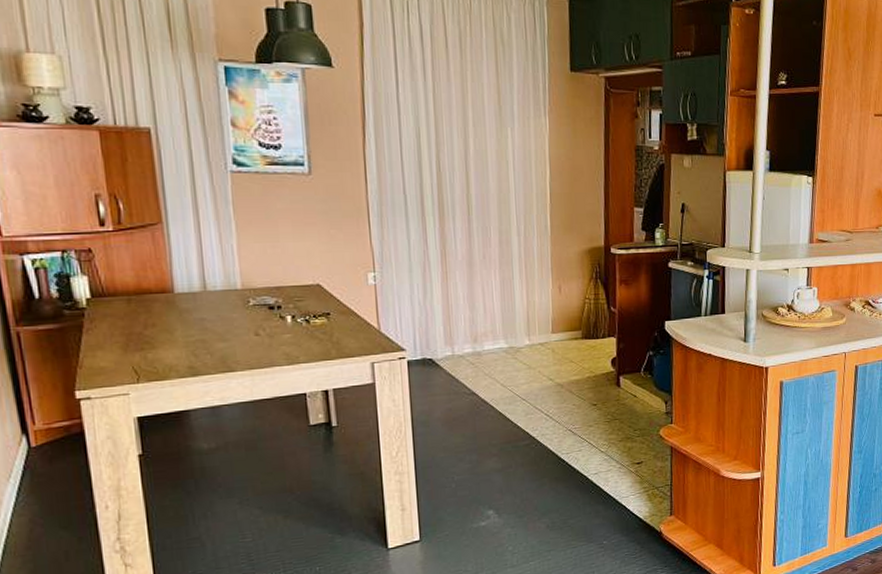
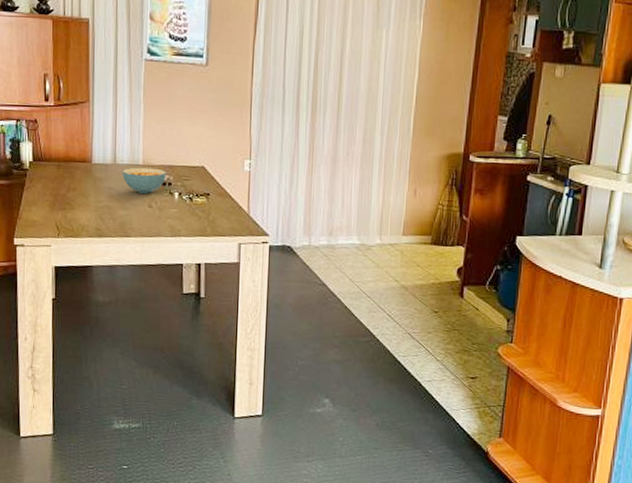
cereal bowl: none [215,291,273,321] -> present [122,167,166,194]

